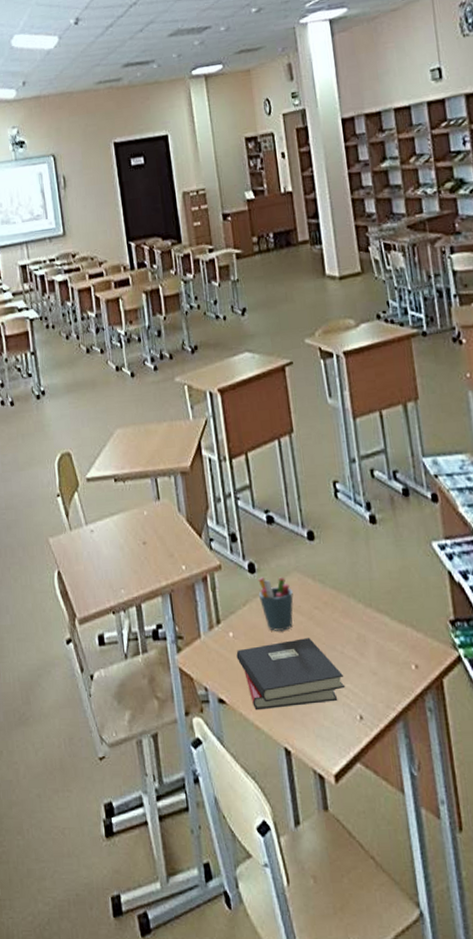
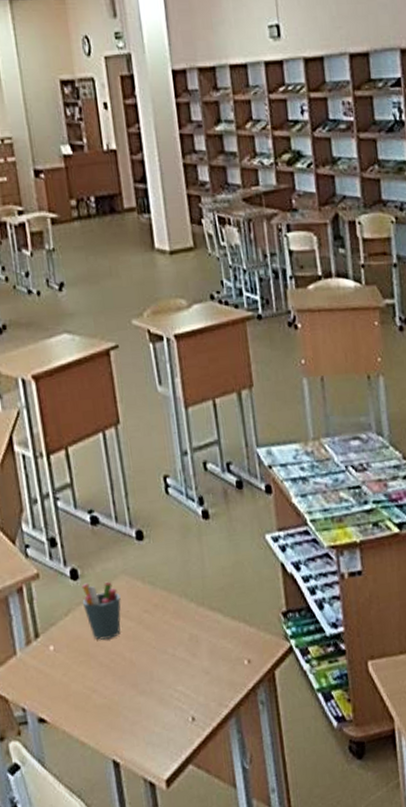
hardback book: present [236,638,346,711] -> none [58,643,177,726]

